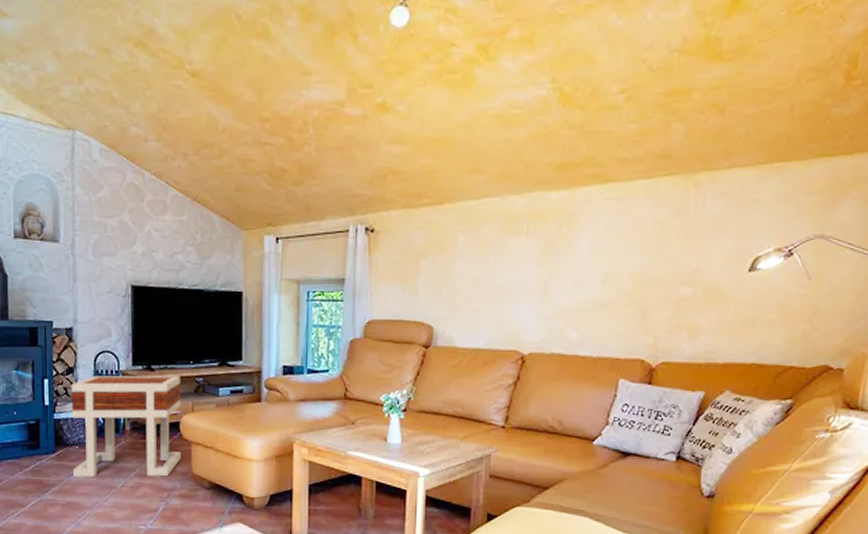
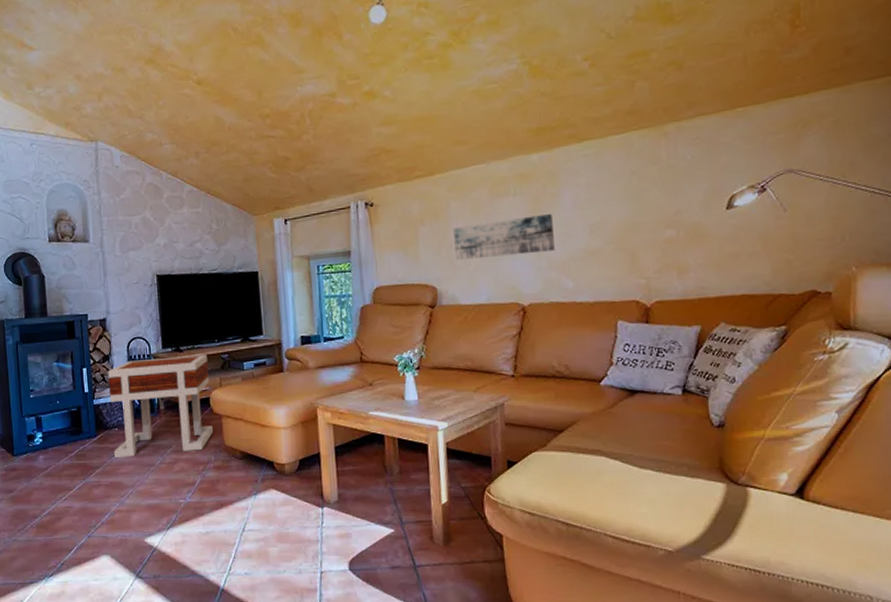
wall art: none [457,258,565,300] -> present [453,213,556,260]

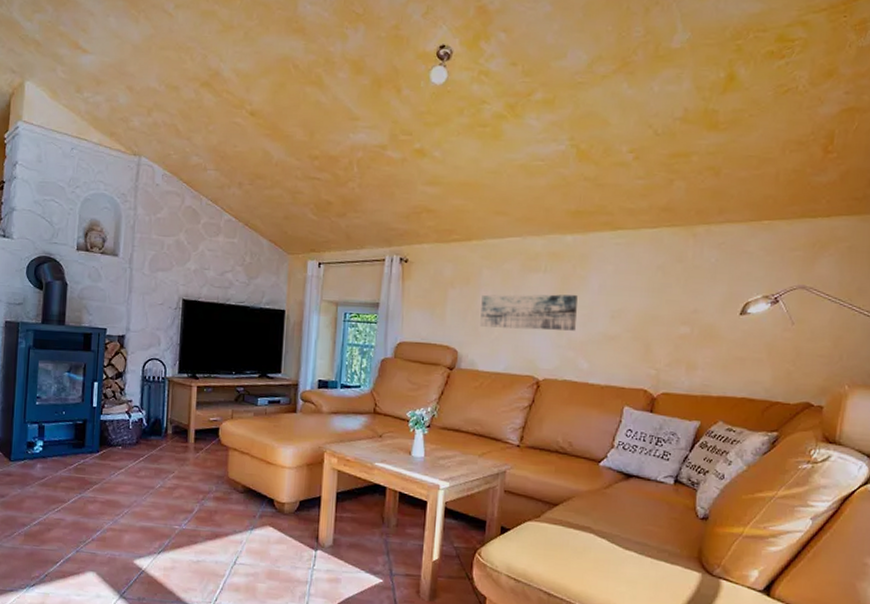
side table: present [108,355,214,458] -> none [115,381,223,480]

